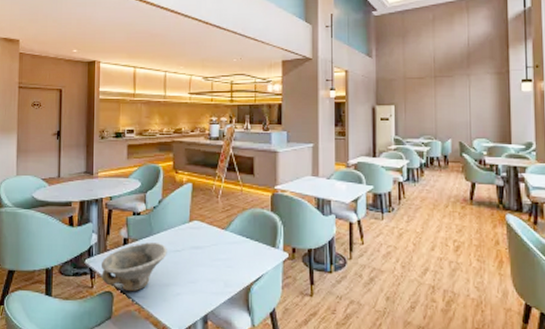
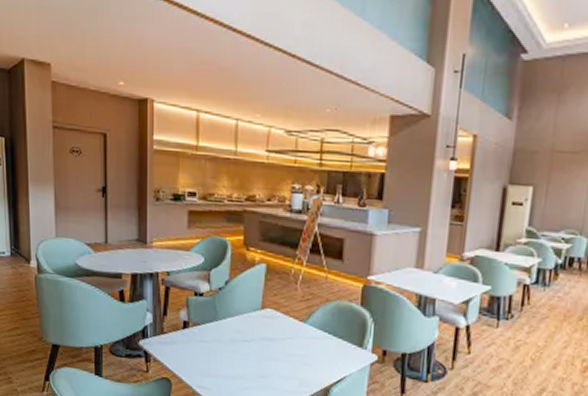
bowl: present [102,243,167,292] -> none [158,328,234,381]

